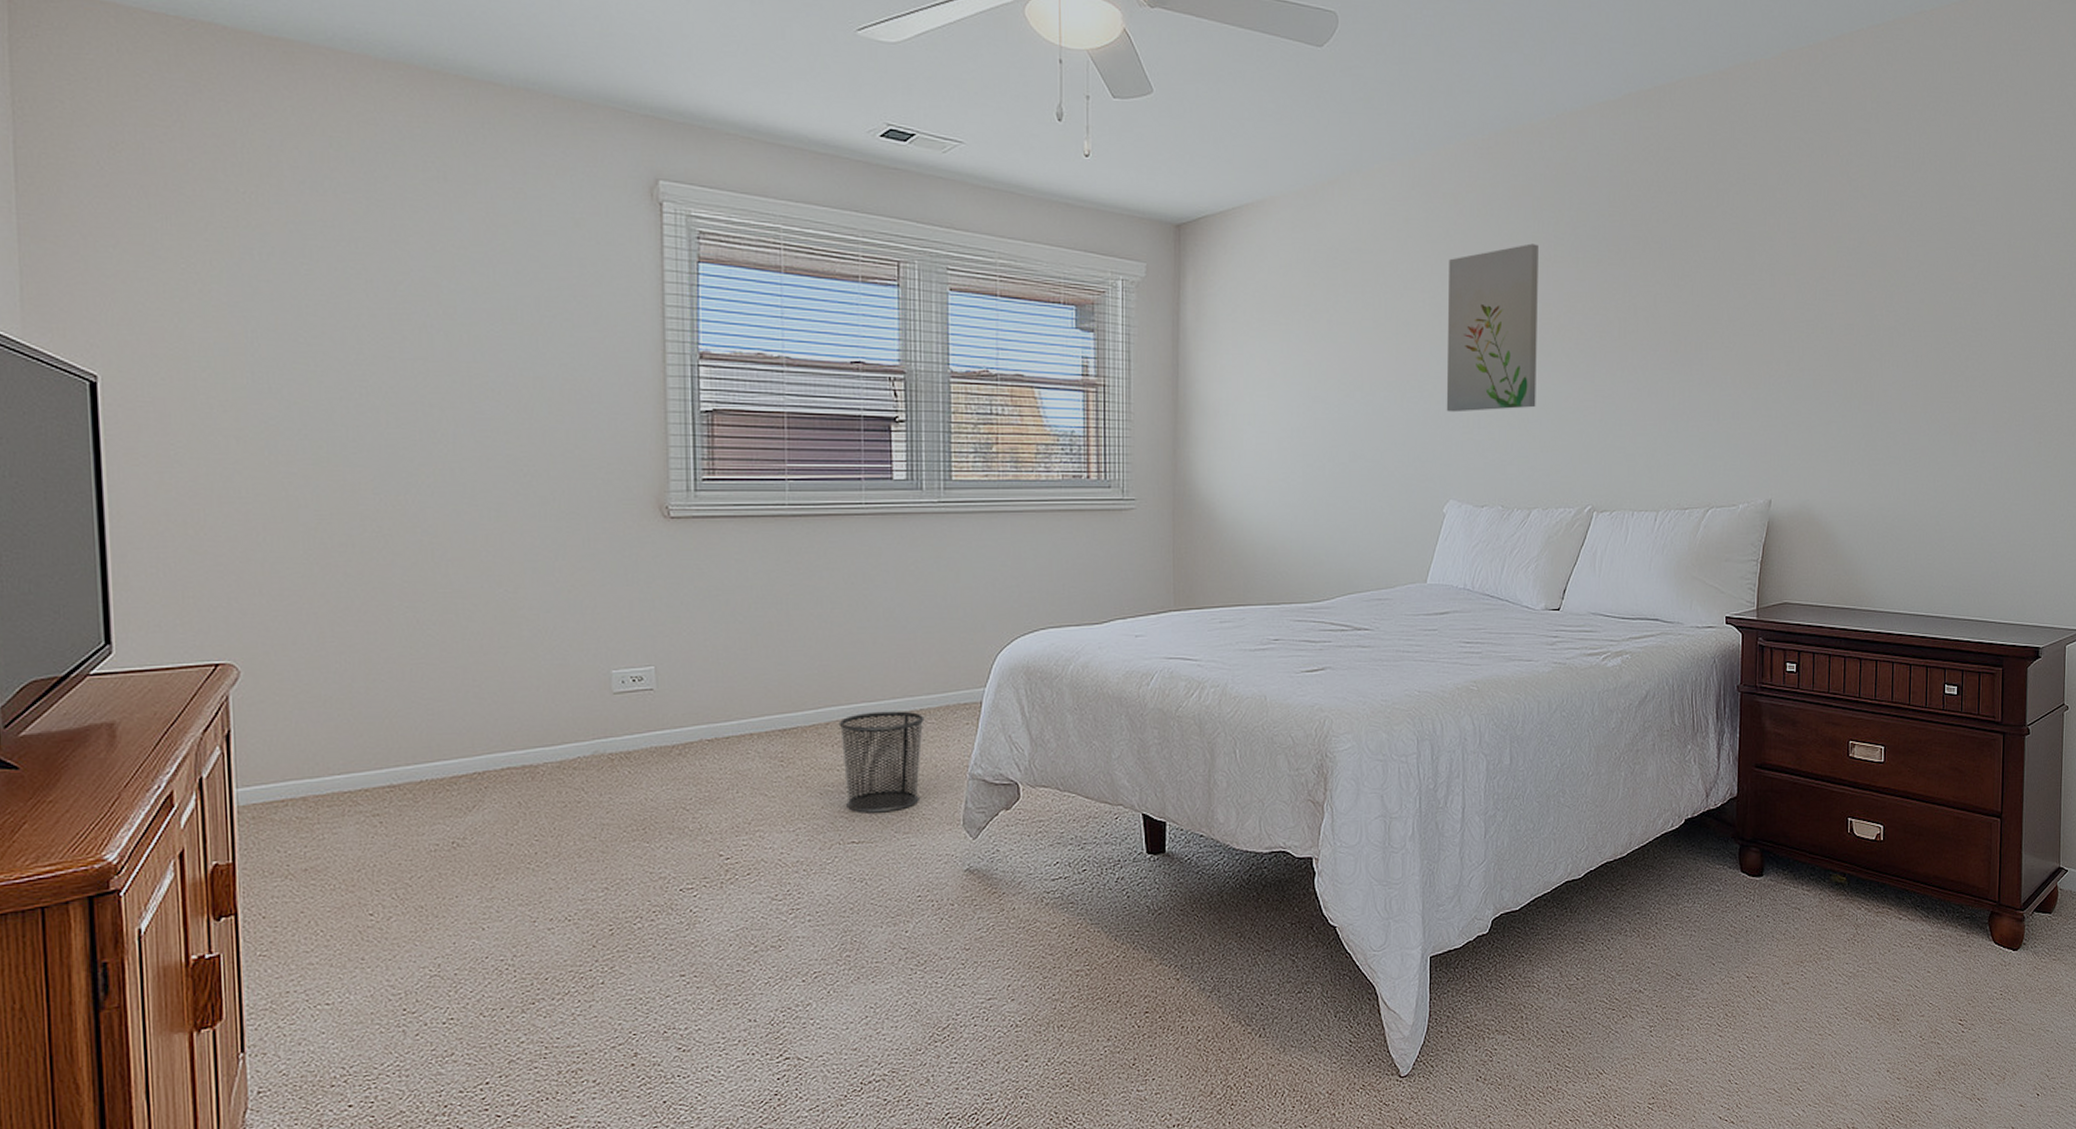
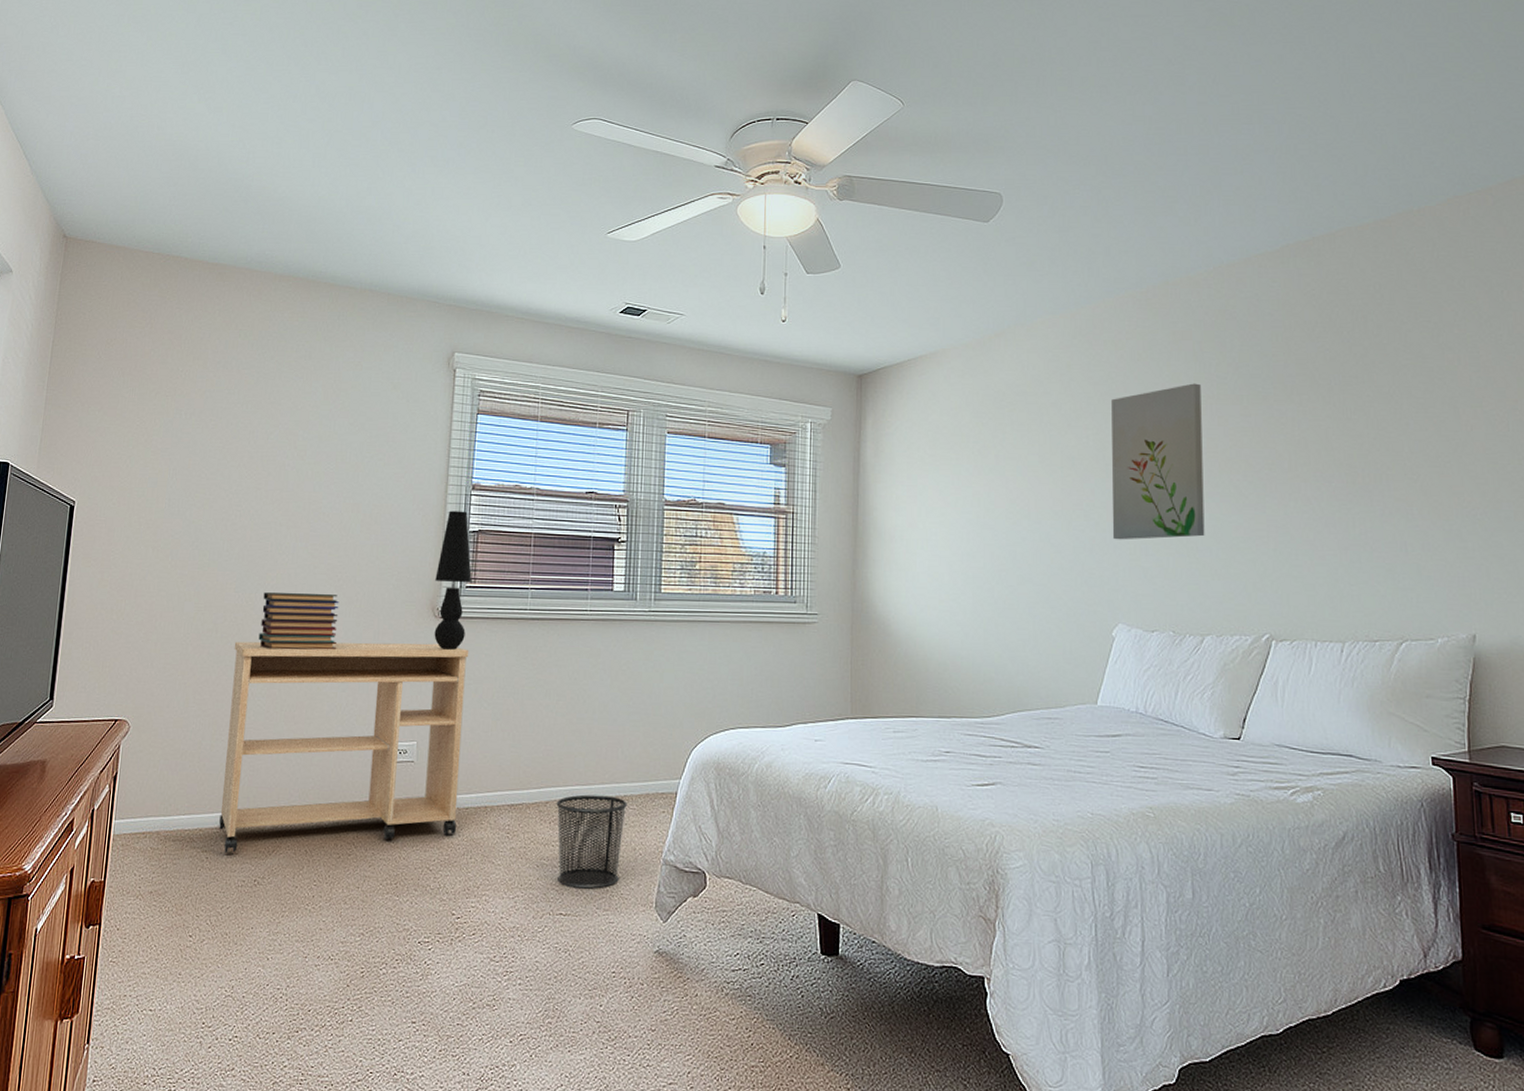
desk: none [382,549,717,814] -> present [219,641,469,853]
book stack: none [417,493,531,565] -> present [258,592,340,650]
table lamp: none [660,385,710,556] -> present [434,511,472,650]

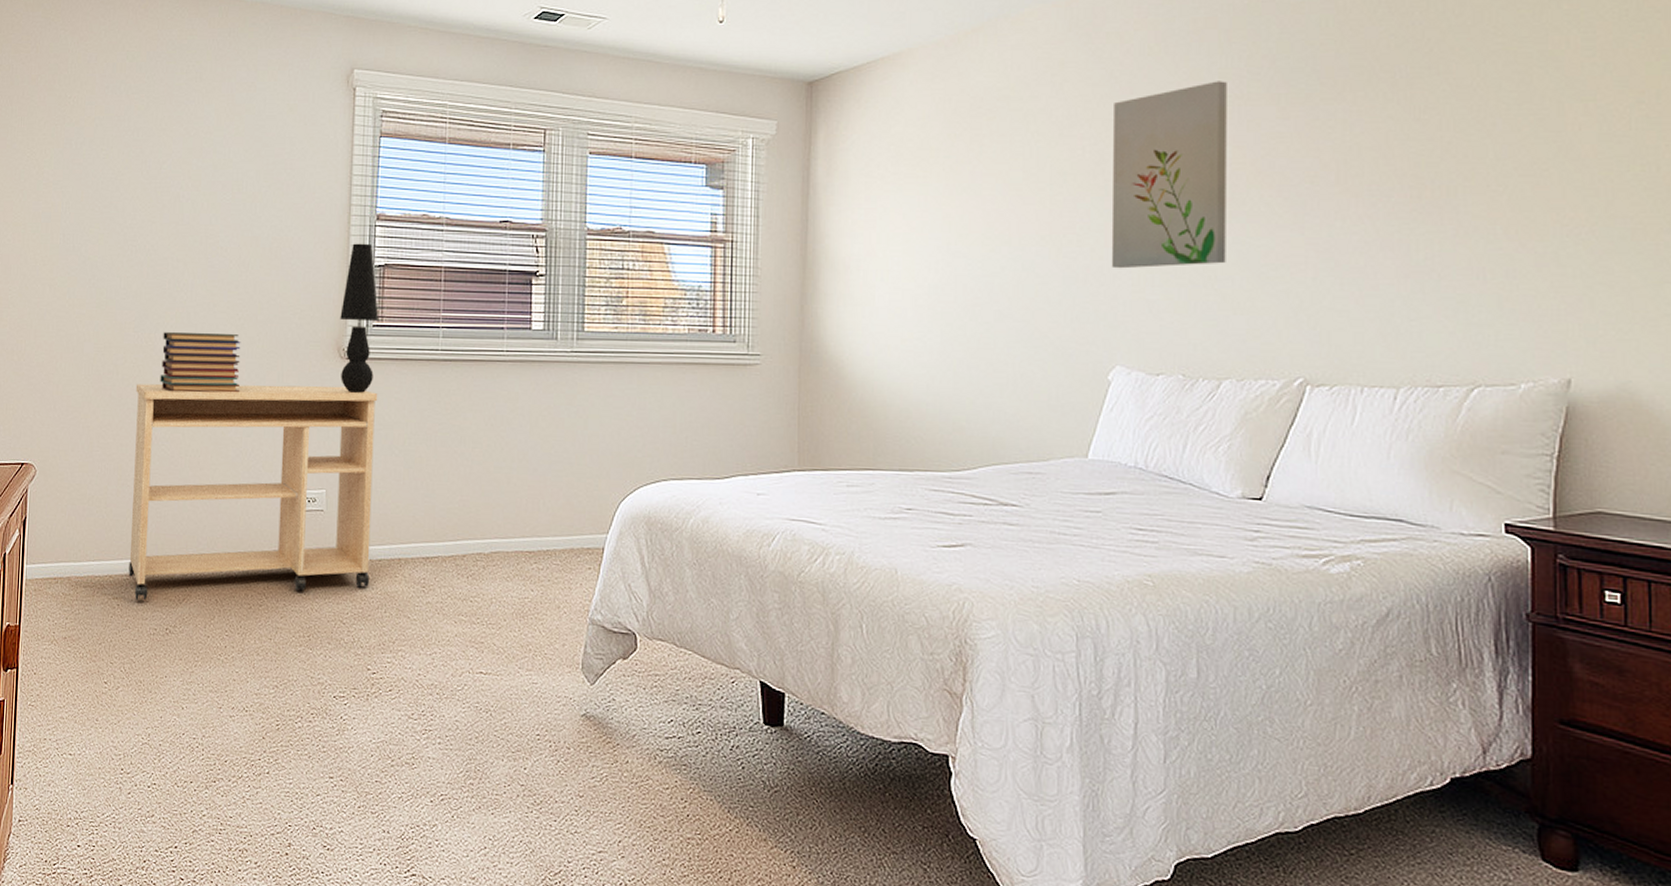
waste bin: present [556,794,628,889] -> none [474,548,550,648]

